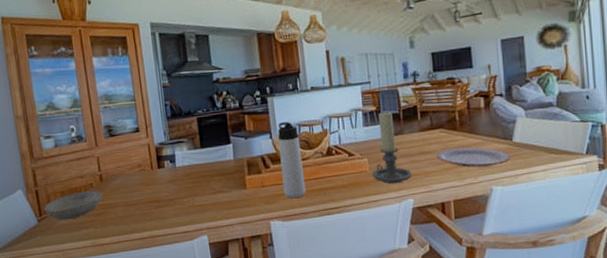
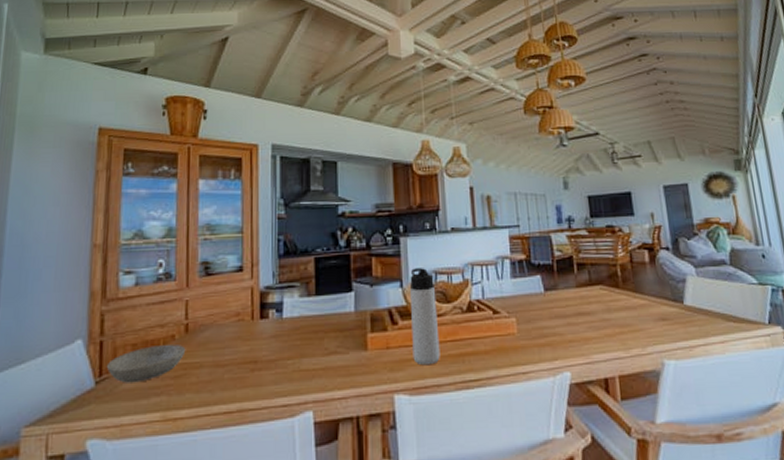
candle holder: present [372,112,412,184] -> none [521,262,569,352]
plate: present [436,147,511,168] -> none [596,309,684,335]

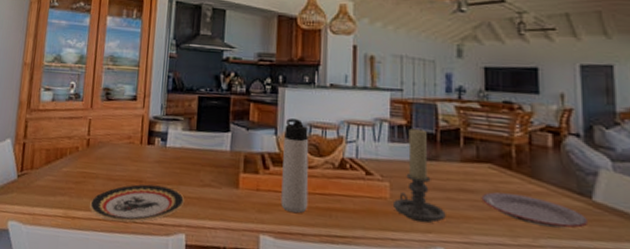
bowl: present [106,345,186,383] -> none [26,153,86,182]
plate: none [193,362,309,414] -> present [89,184,185,223]
candle holder: none [521,262,569,352] -> present [394,128,446,224]
plate: none [596,309,684,335] -> present [481,192,589,228]

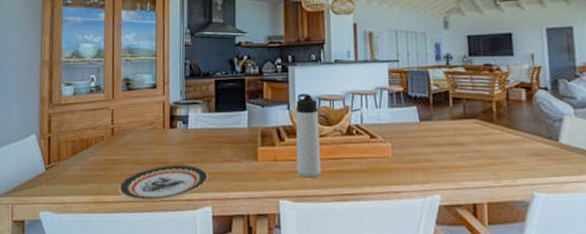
candle holder: present [394,128,446,224] -> none [396,94,440,176]
plate: present [481,192,589,228] -> none [469,142,557,168]

